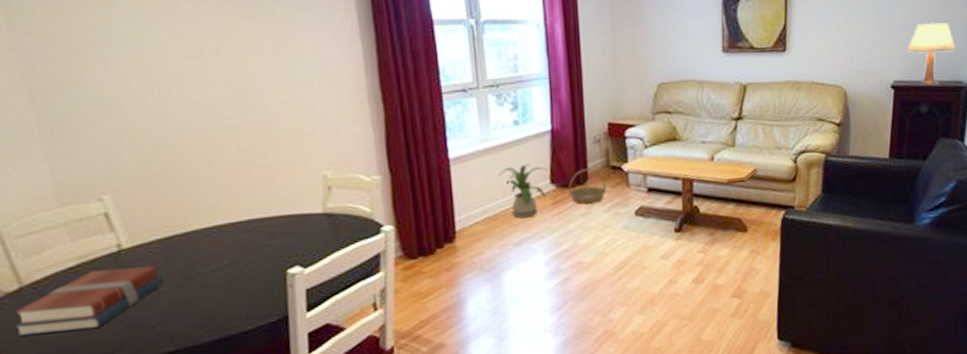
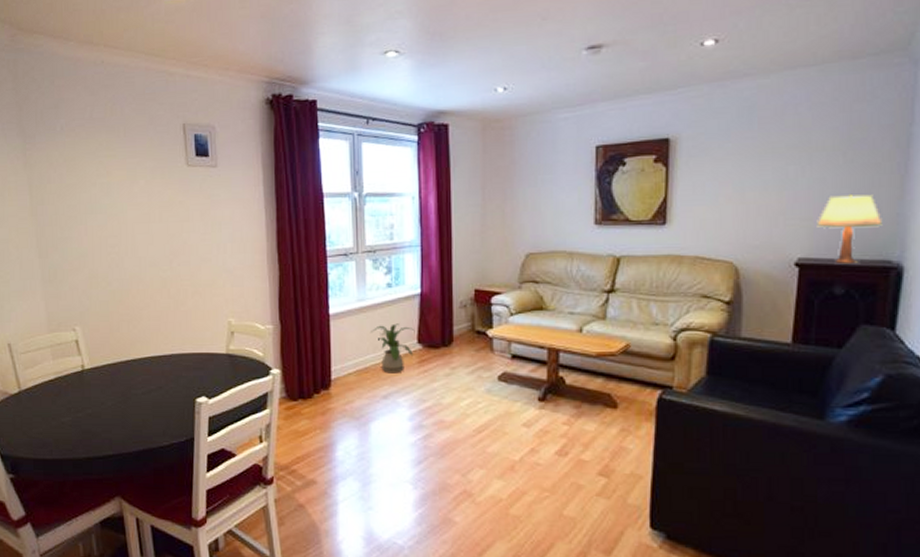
books: present [14,266,165,337] -> none [13,383,110,430]
basket: present [569,168,607,204] -> none [434,332,471,365]

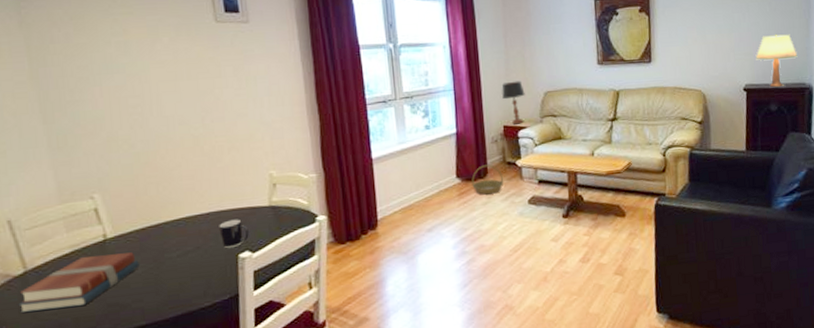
books: none [13,383,110,430] -> present [18,252,140,314]
mug: none [180,363,206,392] -> present [219,219,249,249]
house plant: present [371,323,414,374] -> none [413,161,453,208]
basket: none [434,332,471,365] -> present [471,164,504,195]
table lamp: none [475,239,502,289] -> present [502,81,525,125]

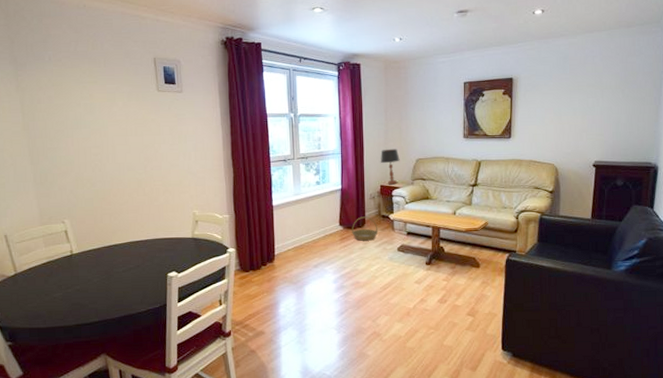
books: present [18,252,140,314] -> none [10,266,95,305]
mug: present [219,219,249,249] -> none [154,246,176,269]
table lamp: present [756,34,798,88] -> none [606,118,646,165]

